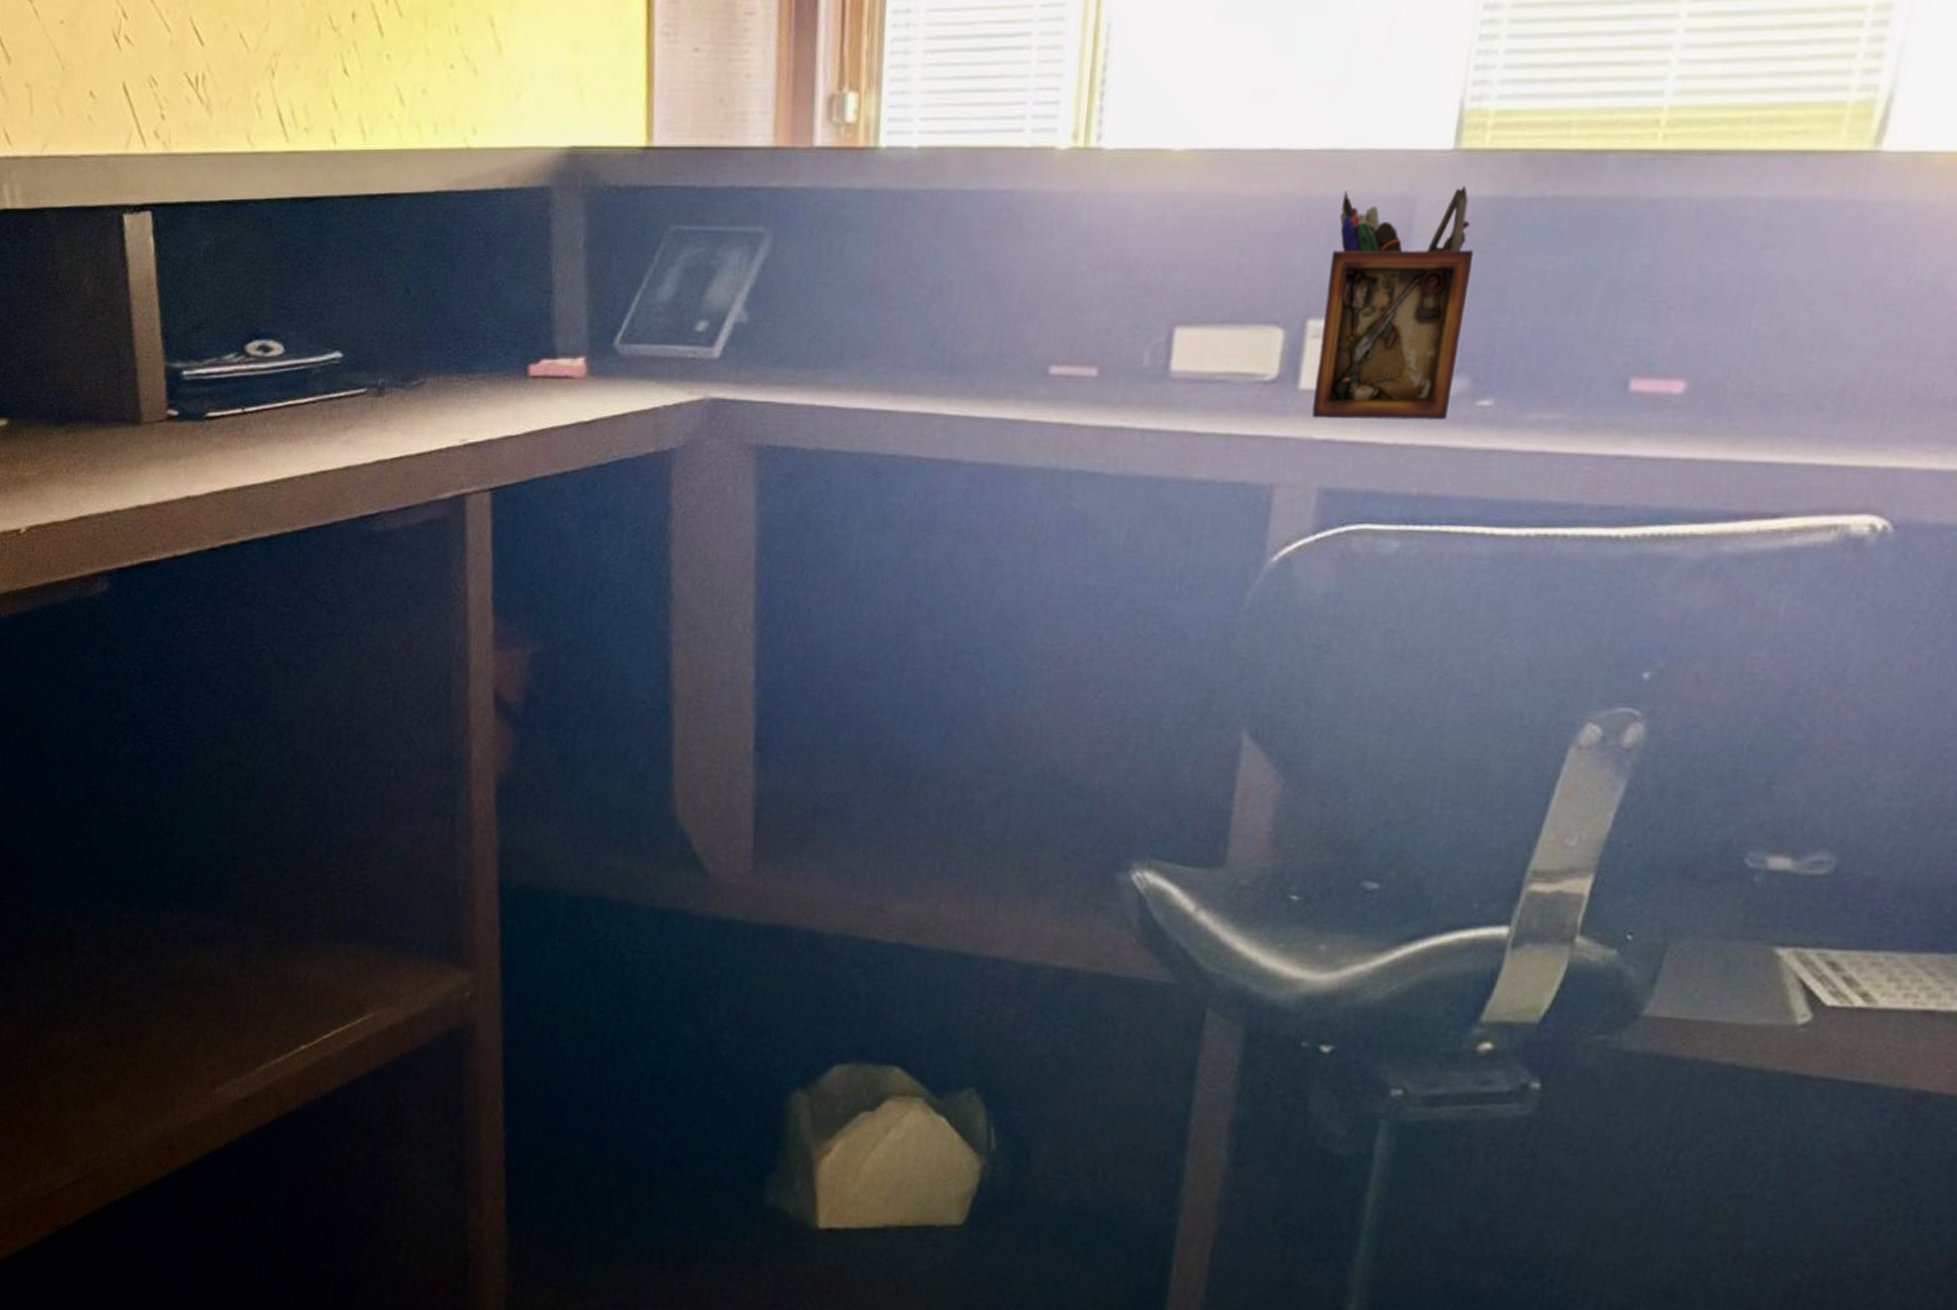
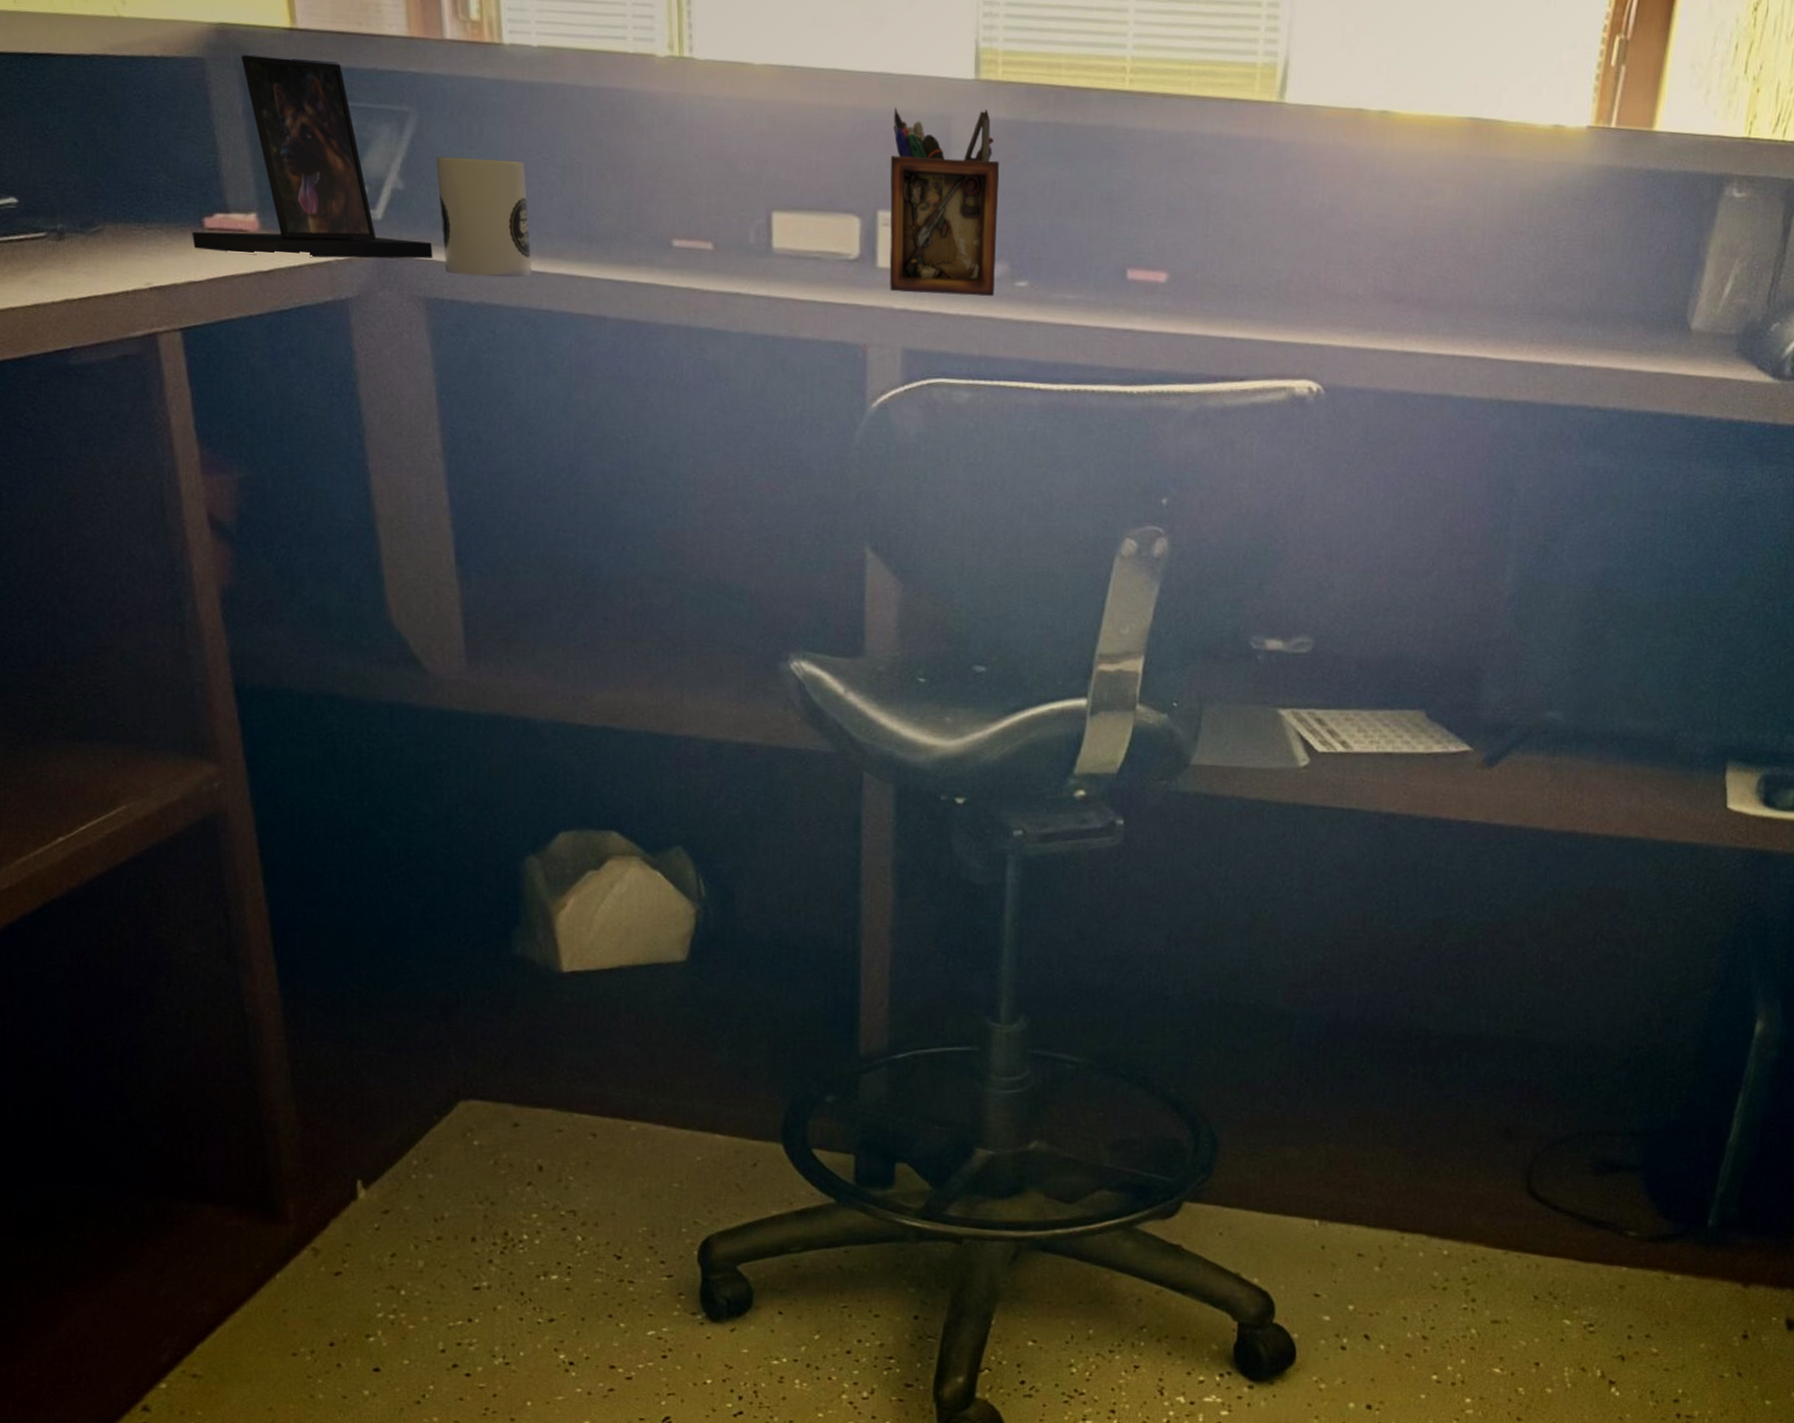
photo frame: none [514,181,772,405] -> present [192,55,433,259]
mug: none [783,281,888,419] -> present [436,156,532,278]

